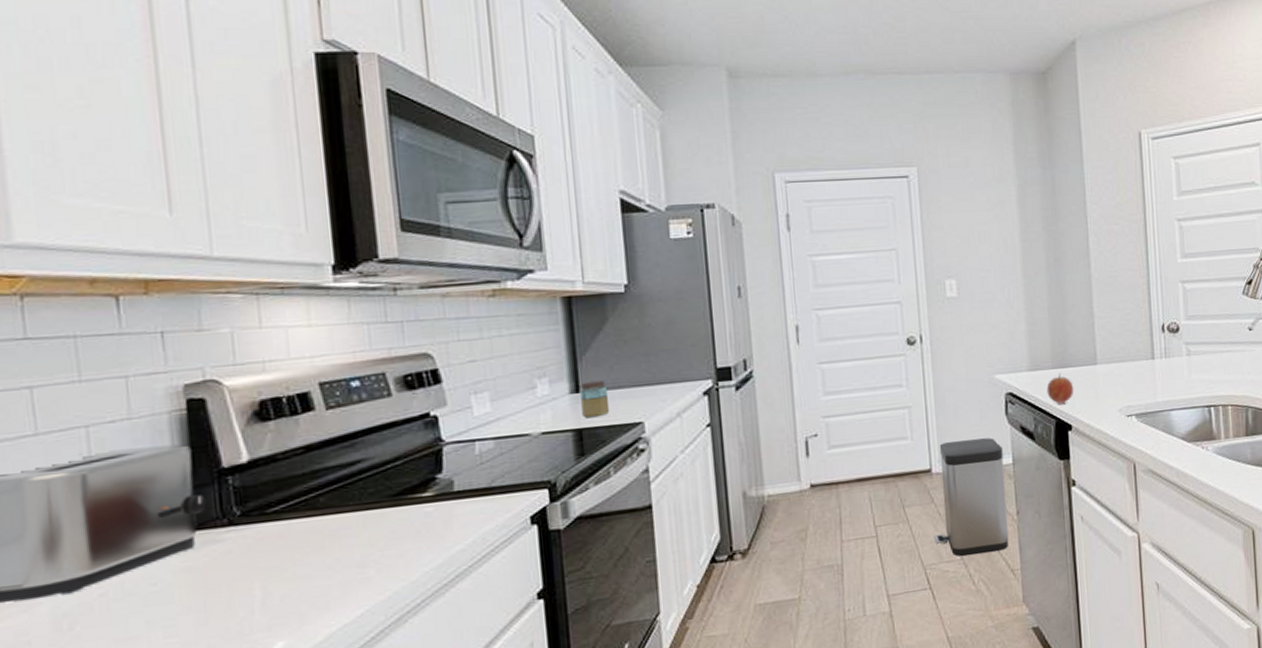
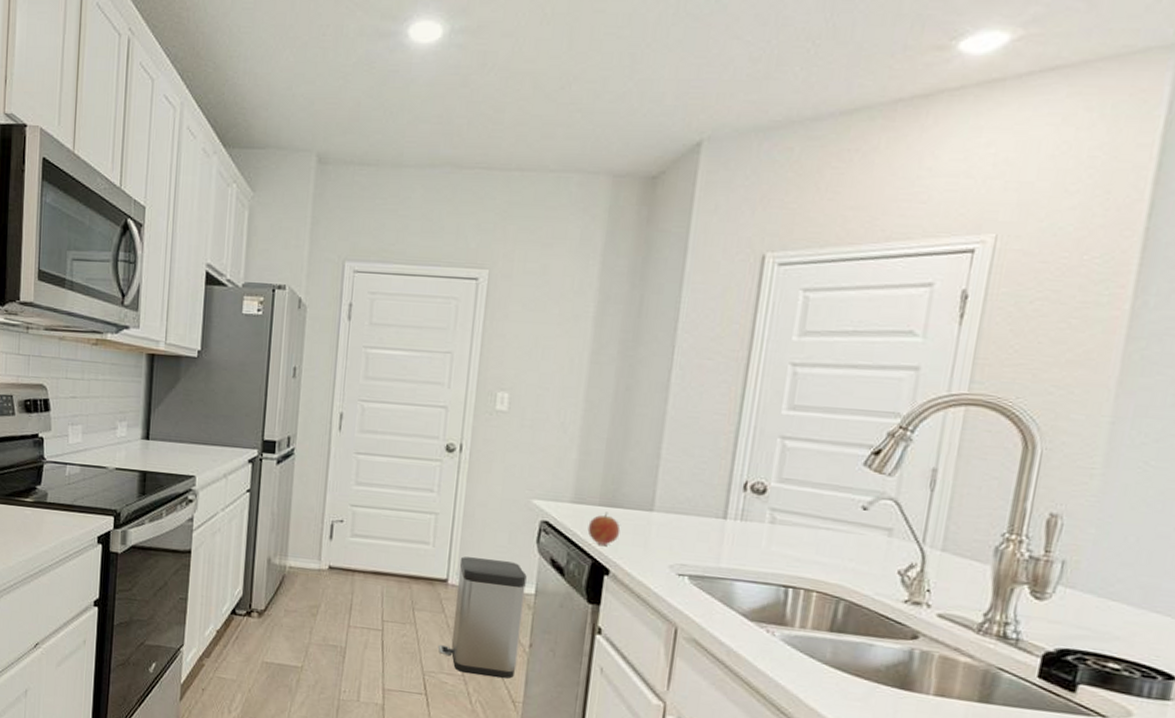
peanut butter: present [578,380,610,419] -> none [148,431,171,465]

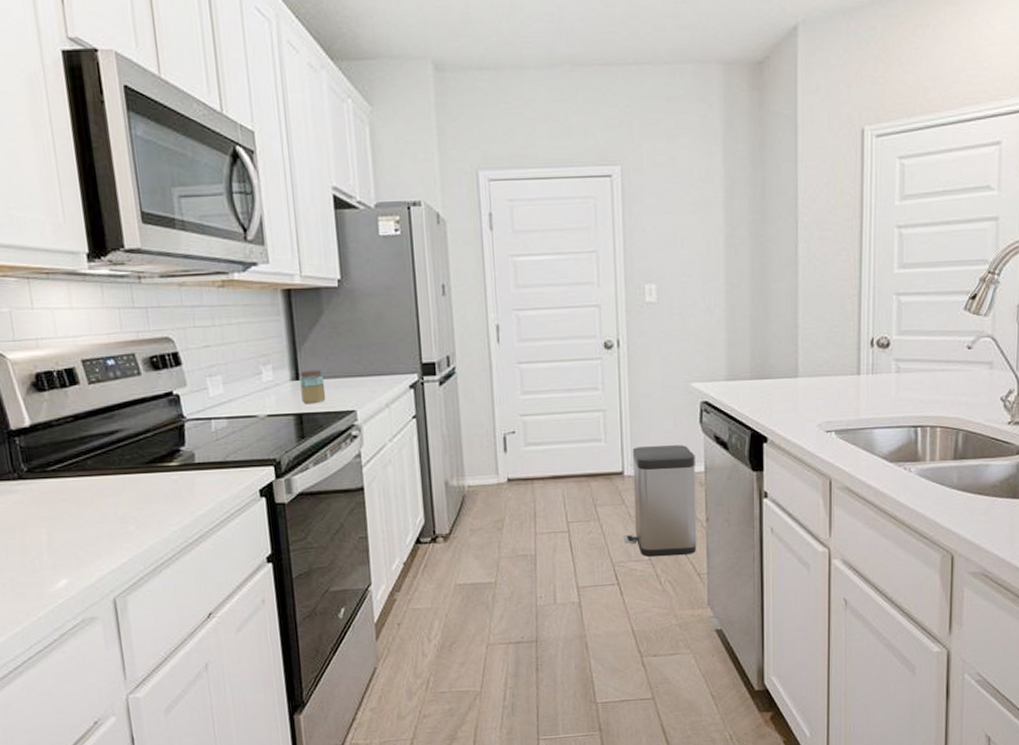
peanut butter: none [148,431,171,465] -> present [298,370,326,404]
fruit: present [587,512,621,545] -> none [743,384,772,416]

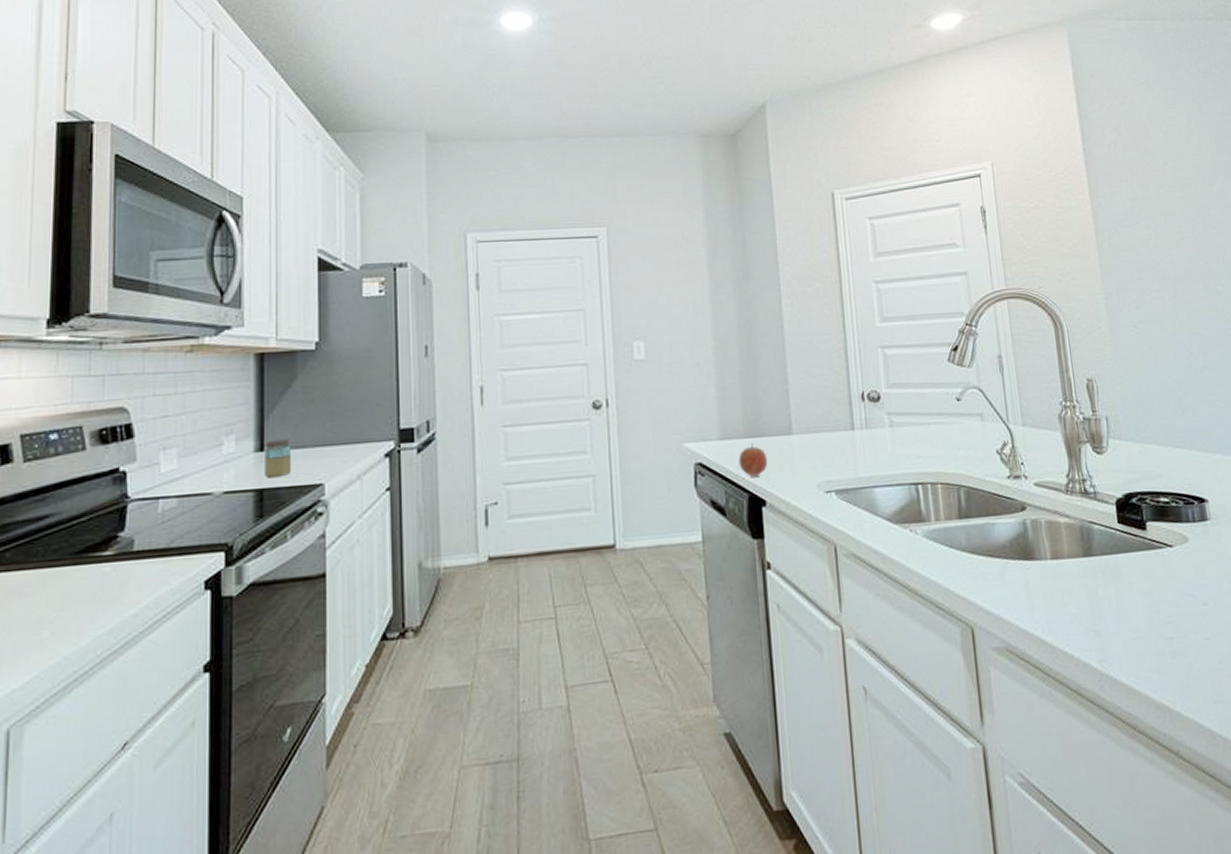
pedal bin: present [623,445,697,557] -> none [616,512,698,645]
fruit: none [743,384,772,416] -> present [738,443,768,477]

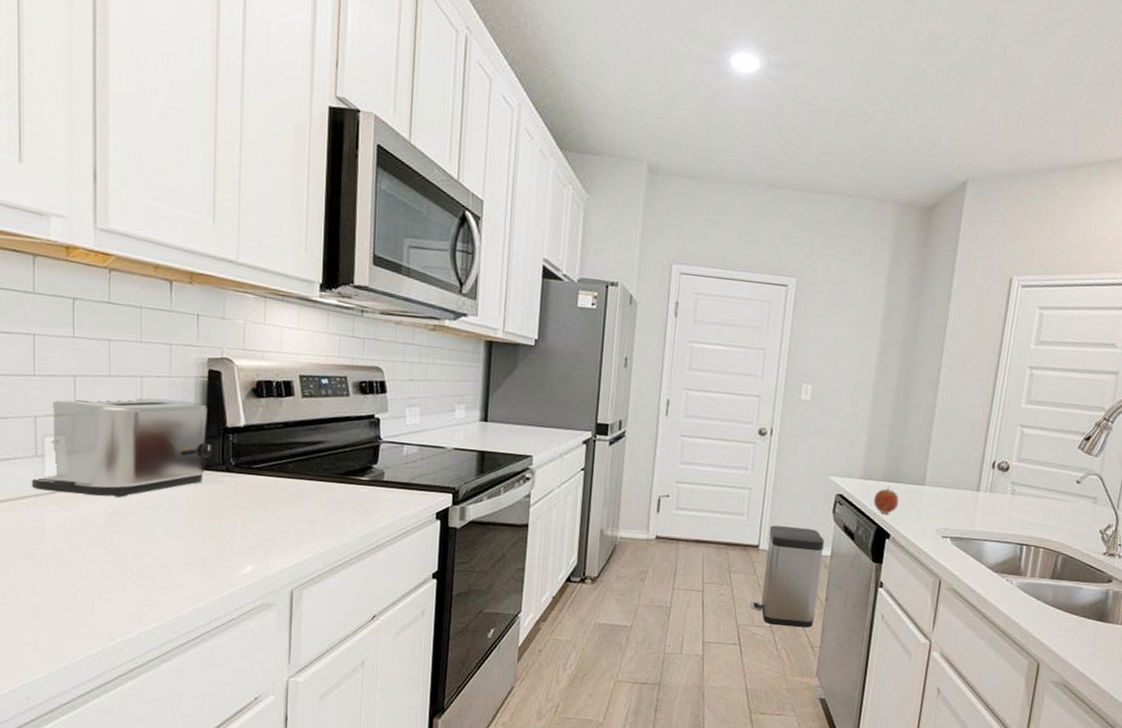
peanut butter: present [263,439,292,479] -> none [486,414,509,445]
pedal bin: none [616,512,698,645] -> present [750,525,824,628]

